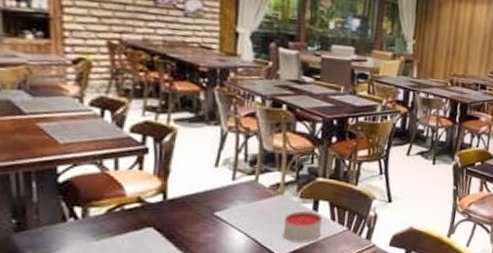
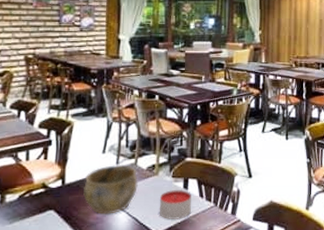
ceramic bowl: none [191,180,259,235] -> present [83,164,138,215]

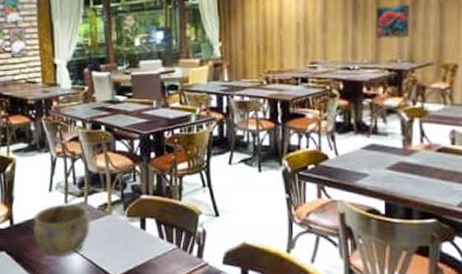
candle: present [159,189,191,219] -> none [114,229,151,262]

